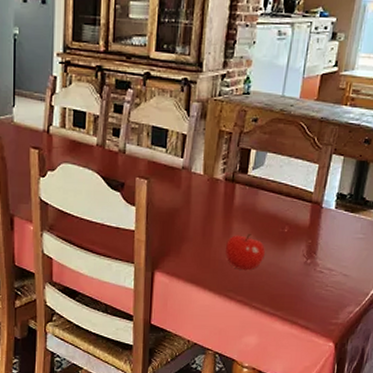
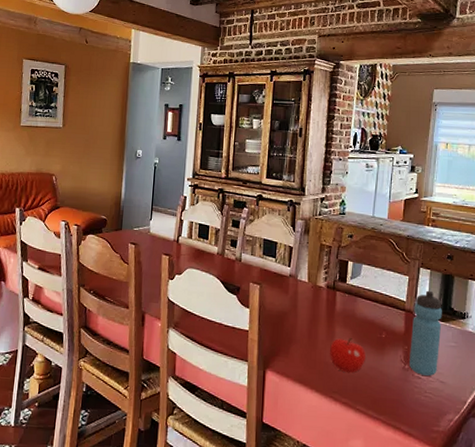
water bottle: none [312,179,354,269] -> present [410,290,442,376]

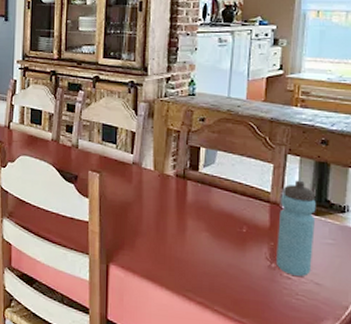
fruit: present [330,338,366,374] -> none [181,232,223,271]

